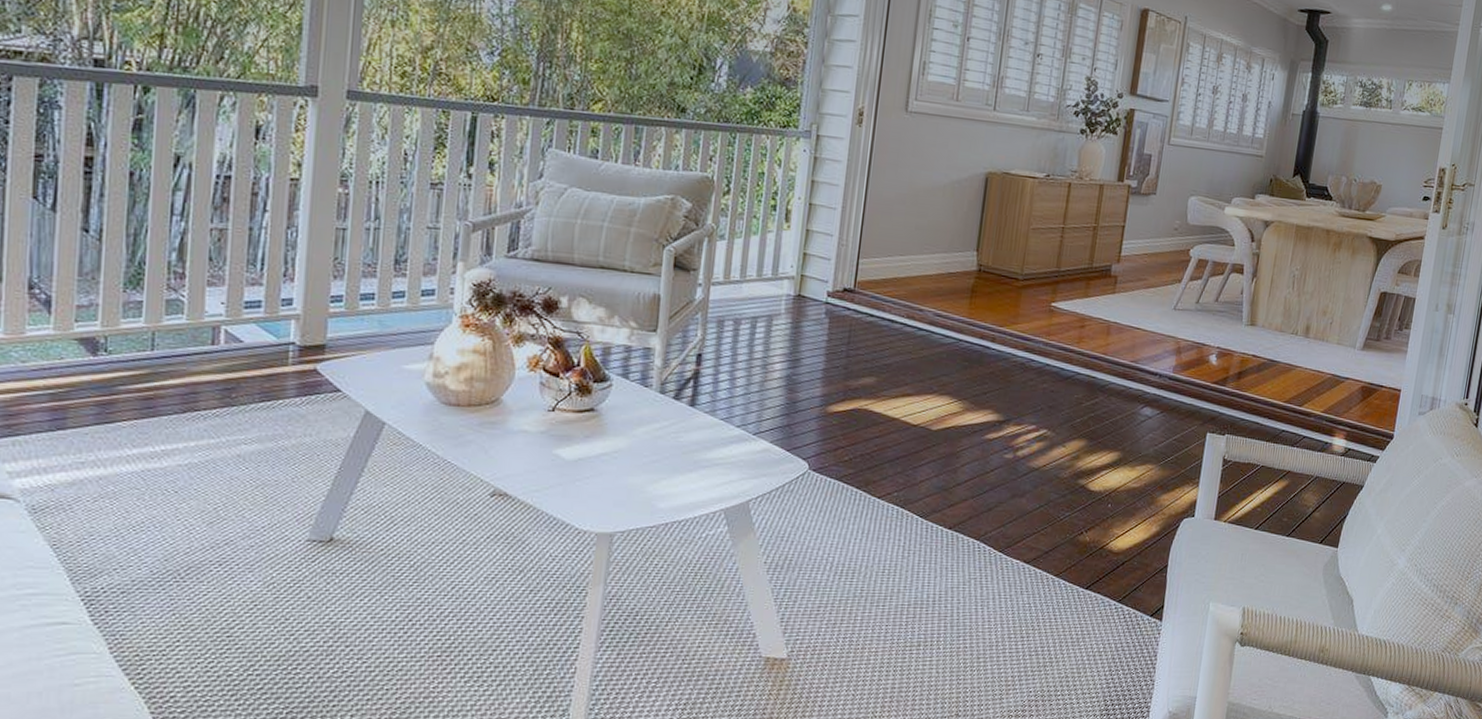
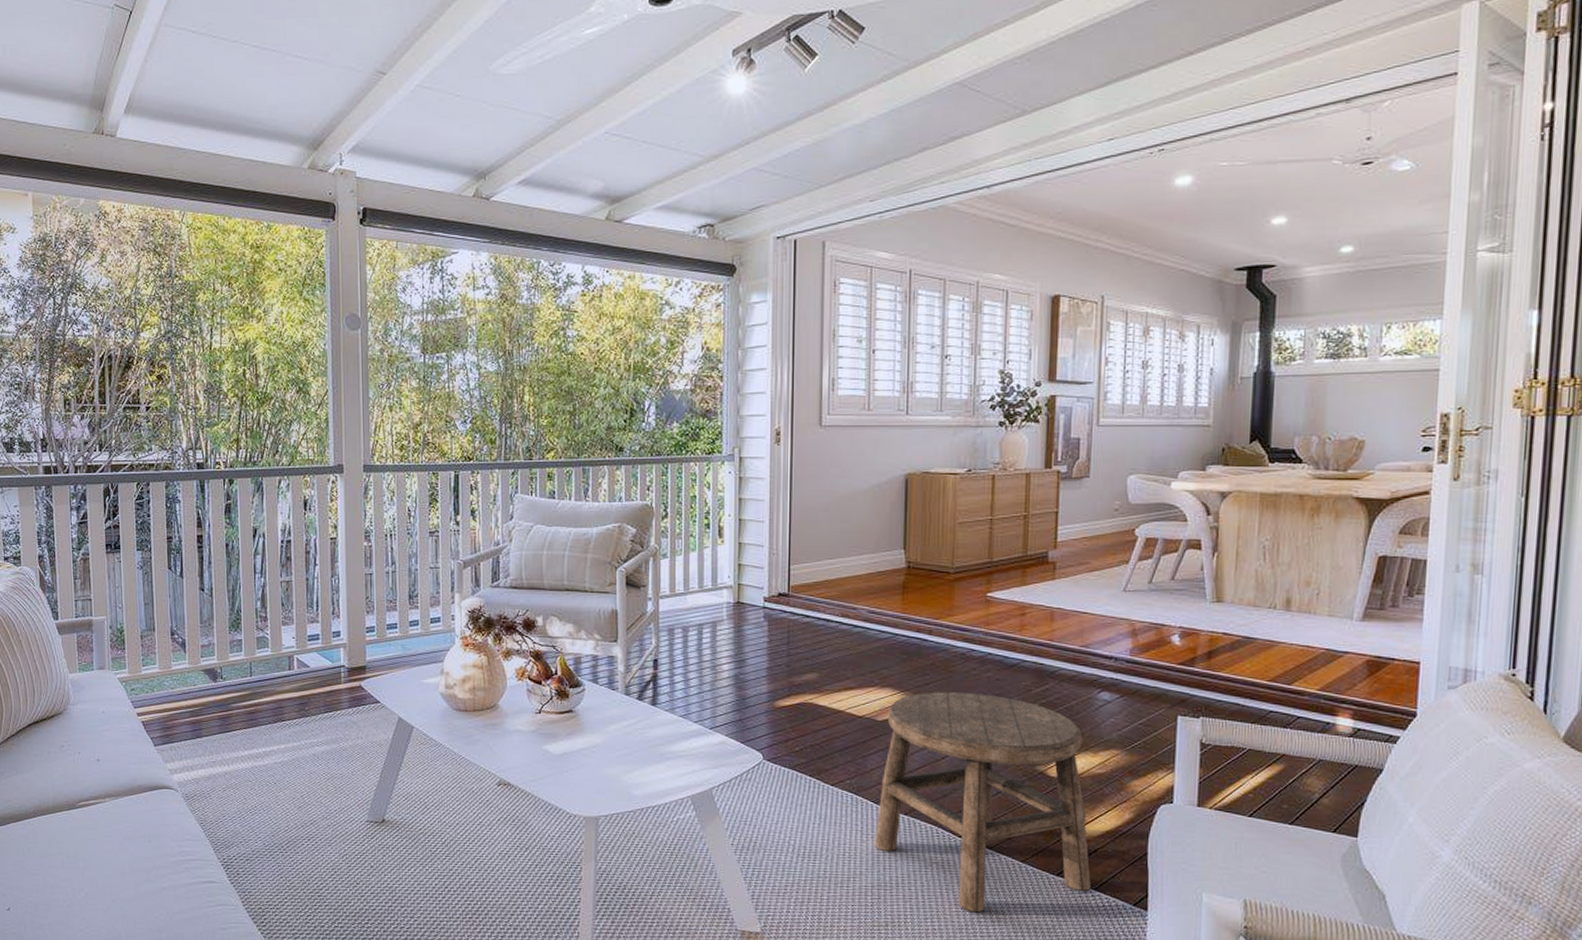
stool: none [915,401,1123,627] -> present [874,692,1091,912]

